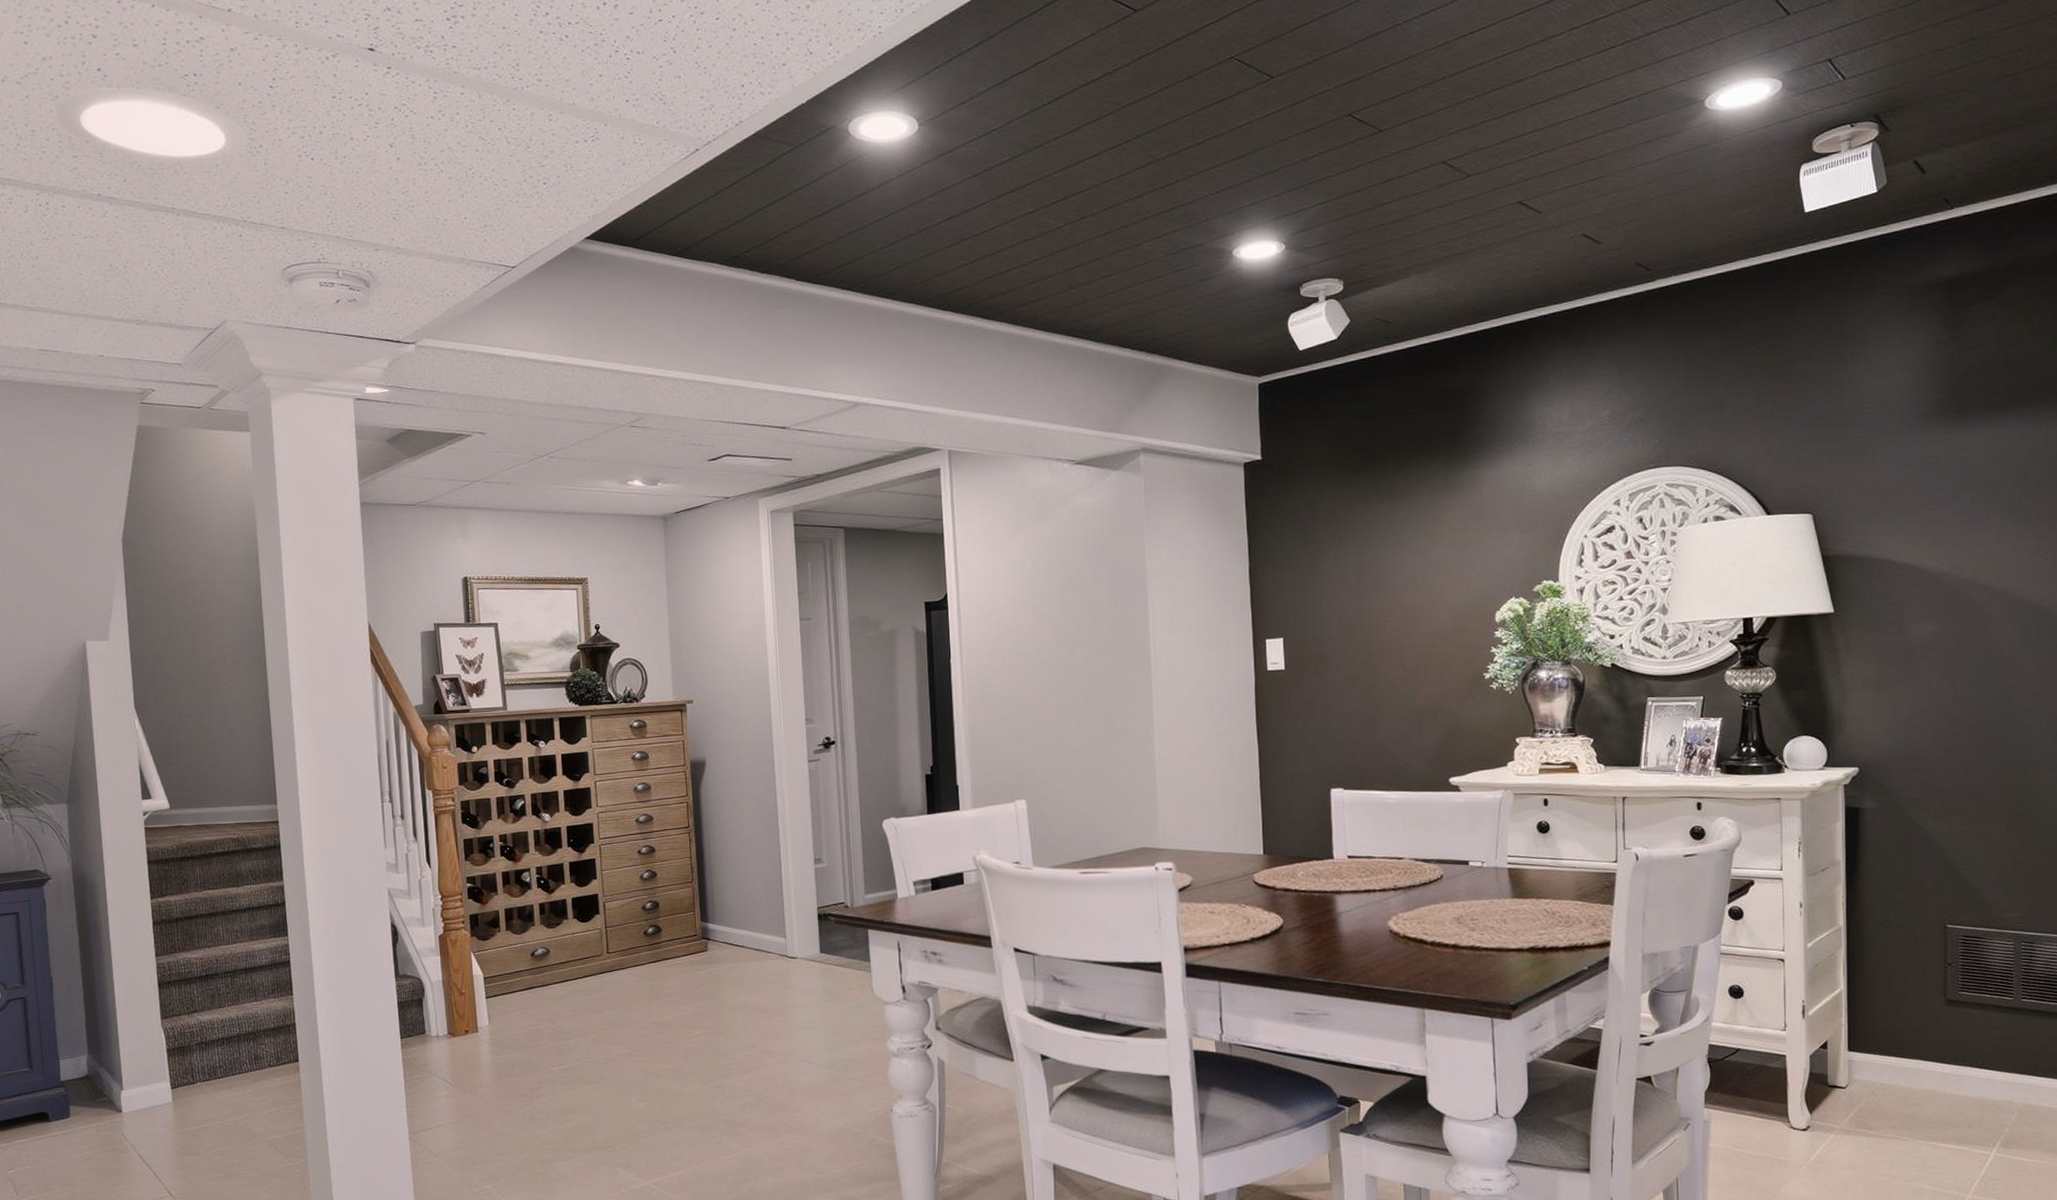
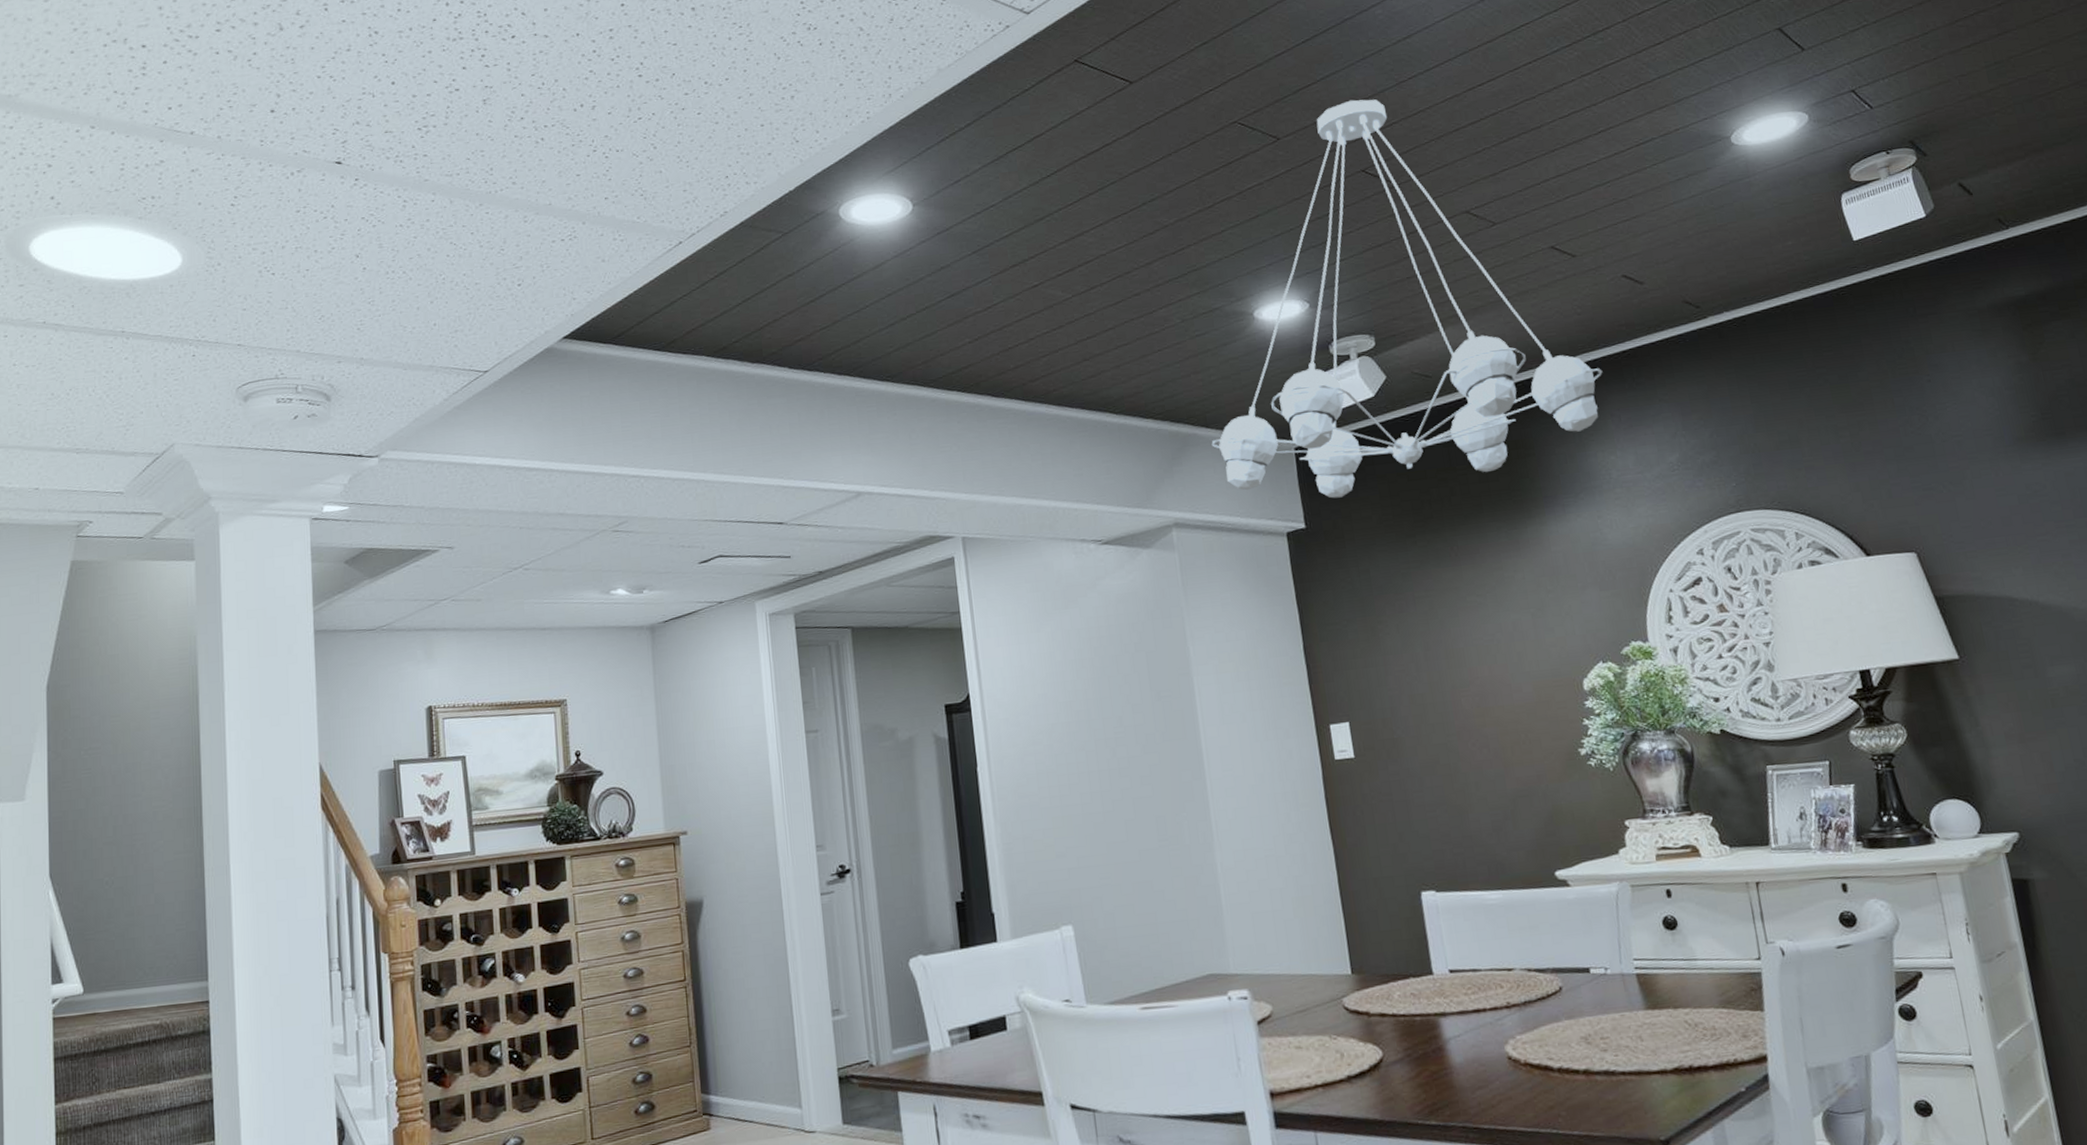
chandelier: none [1182,41,1552,434] -> present [1211,99,1603,499]

